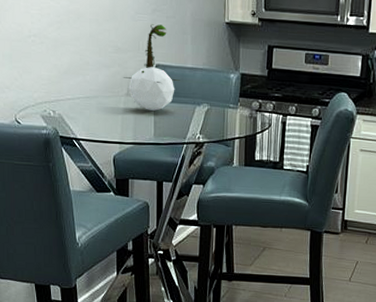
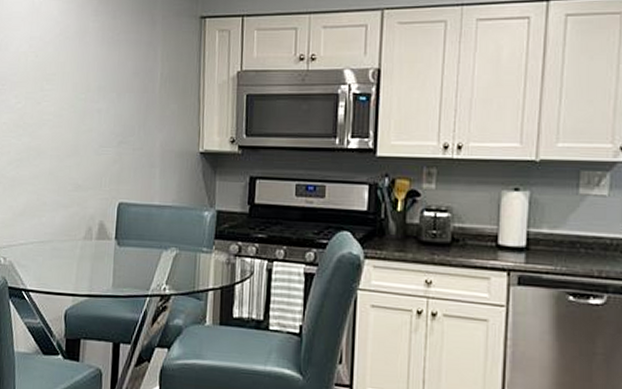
plant: present [124,24,180,111] -> none [82,158,145,257]

